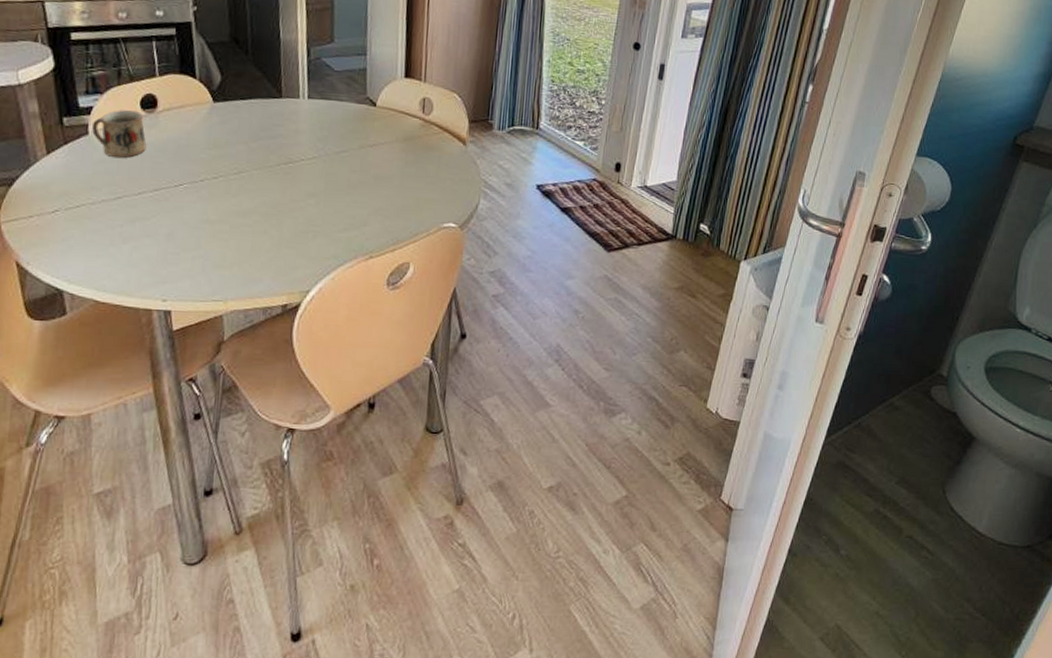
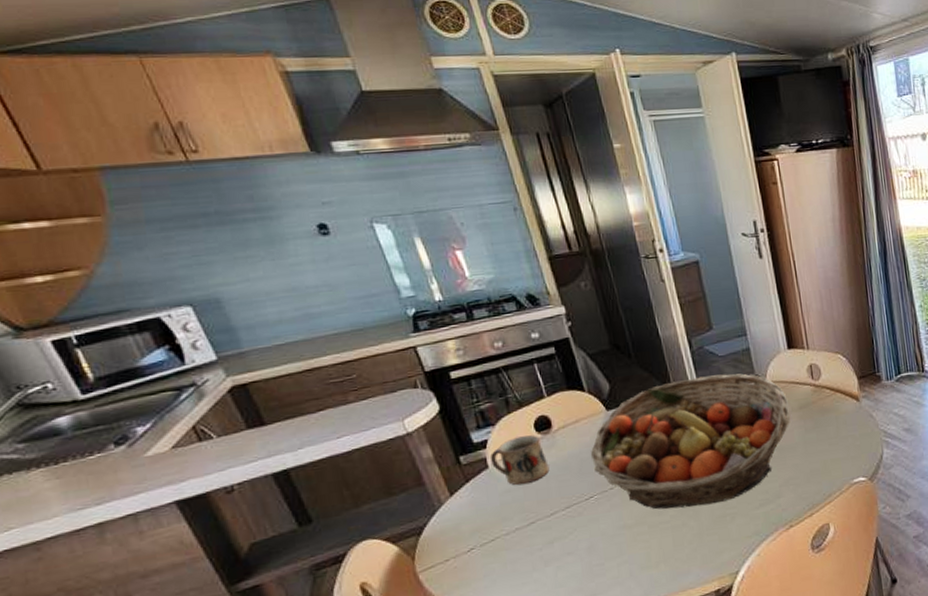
fruit basket: none [188,87,395,218] -> present [590,373,791,509]

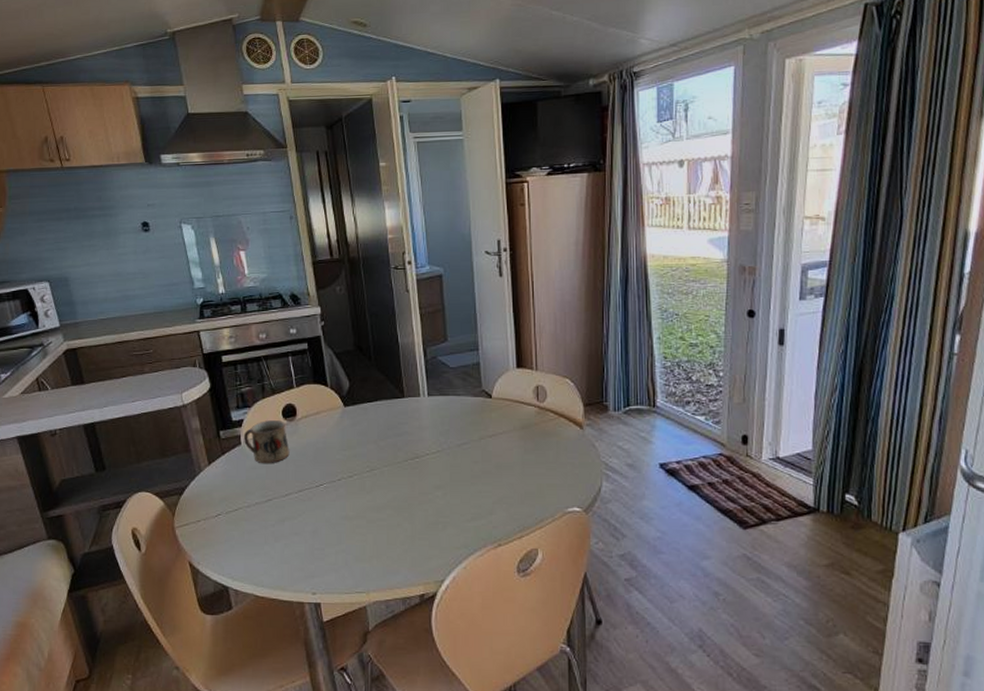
fruit basket: present [590,373,791,509] -> none [325,385,512,510]

